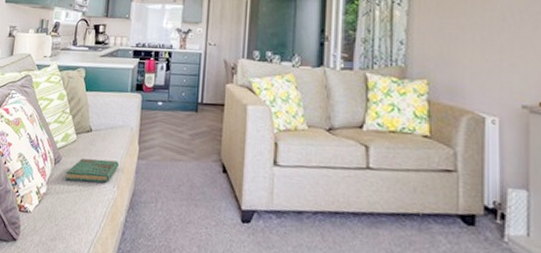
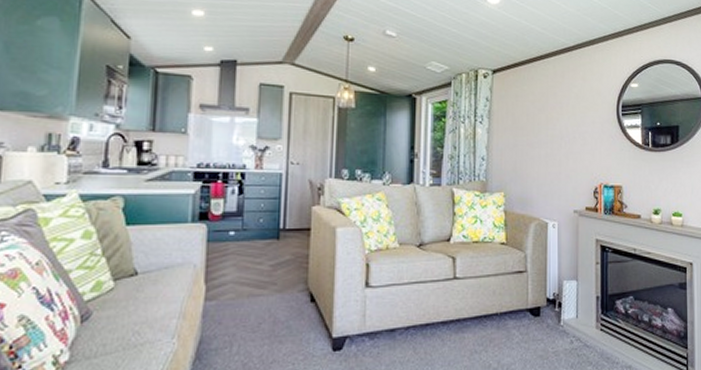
book: present [65,158,119,183] -> none [99,307,179,340]

